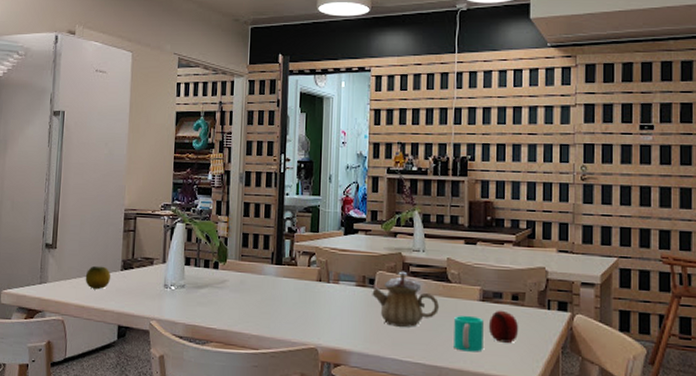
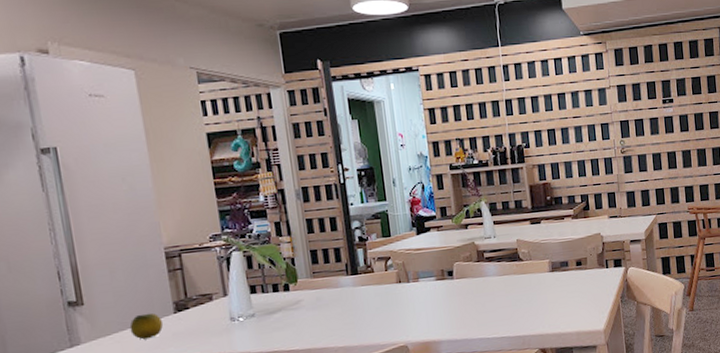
teapot: present [372,271,439,327] -> none [452,258,515,310]
cup: present [454,315,484,352] -> none [530,286,558,318]
fruit: present [488,310,519,343] -> none [559,276,585,304]

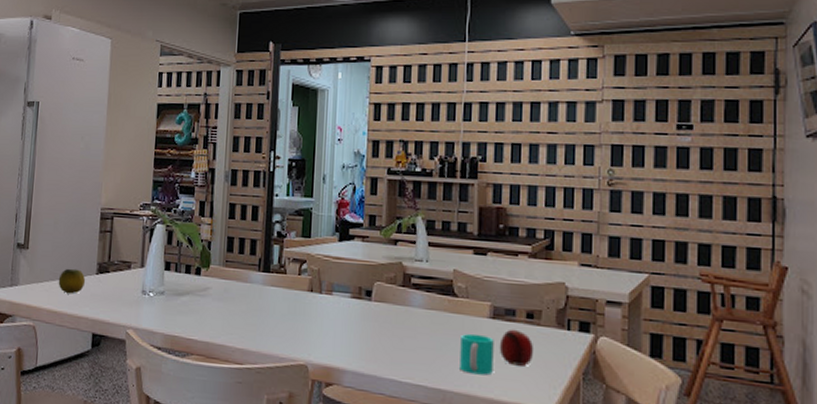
cup: none [530,286,558,318] -> present [460,333,494,375]
fruit: none [559,276,585,304] -> present [499,329,534,366]

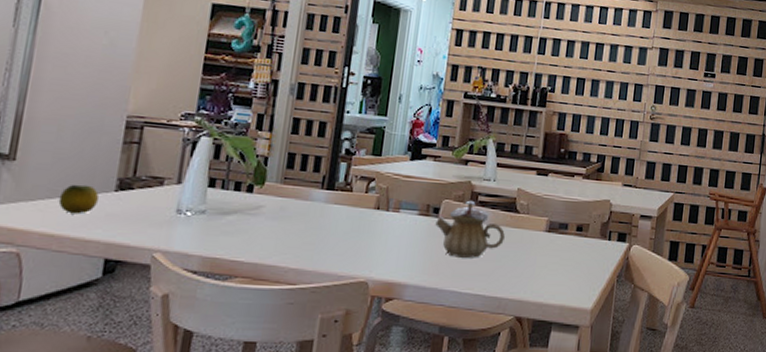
teapot: none [369,282,443,345] -> present [435,200,505,258]
cup: present [460,333,494,375] -> none [516,245,548,282]
fruit: present [499,329,534,366] -> none [551,240,581,273]

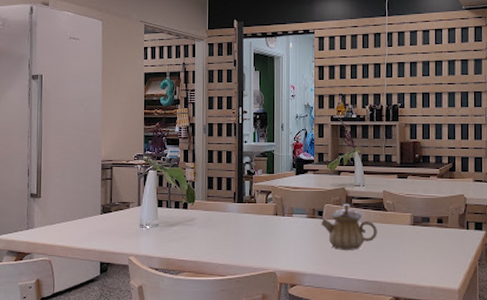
fruit: present [58,184,100,215] -> none [68,211,92,232]

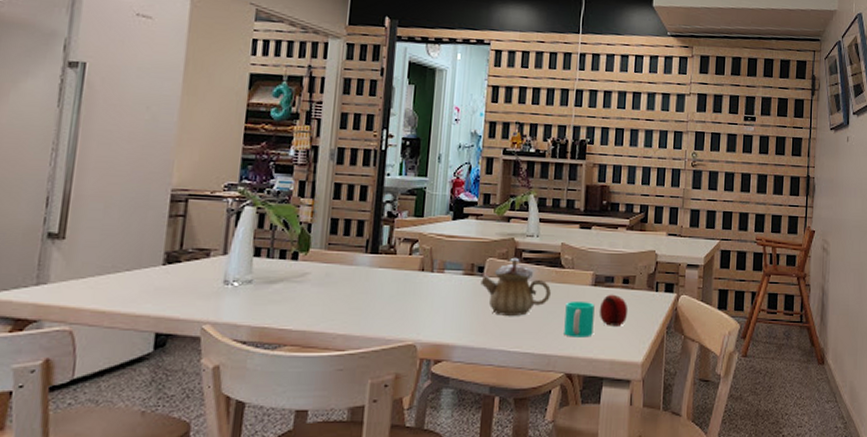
cup: none [390,237,415,268] -> present [564,300,595,338]
fruit: none [418,232,444,259] -> present [599,294,629,326]

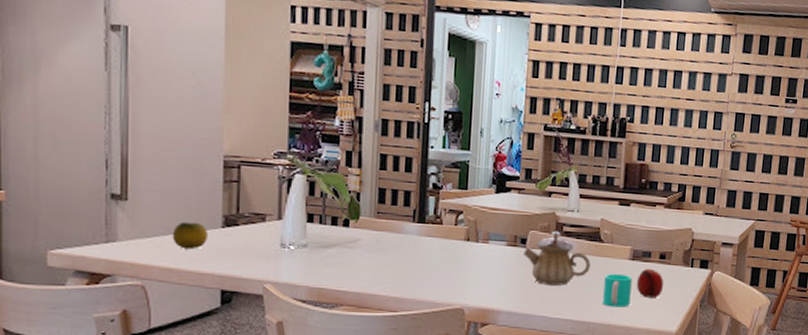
fruit: none [108,259,148,290] -> present [172,221,209,250]

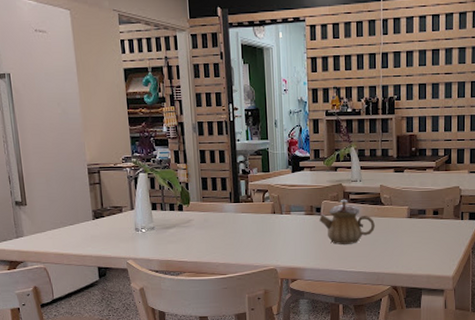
fruit: present [172,221,209,250] -> none [59,217,85,239]
cup: present [603,273,632,308] -> none [388,230,411,259]
fruit: present [636,268,664,298] -> none [415,223,439,249]

